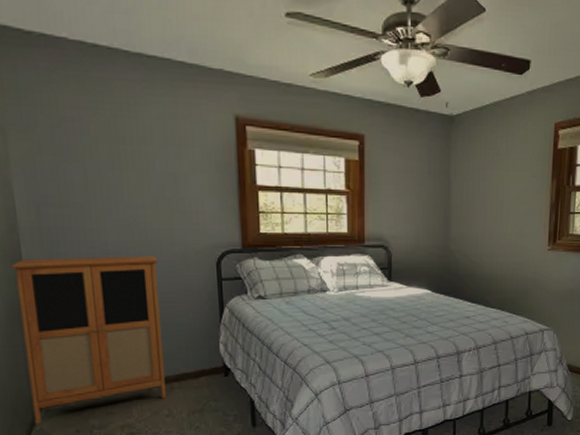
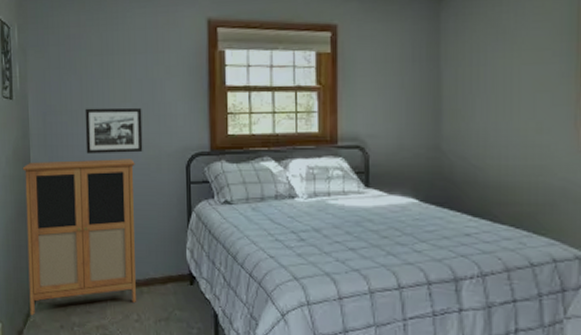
picture frame: none [92,201,167,251] -> present [85,107,143,154]

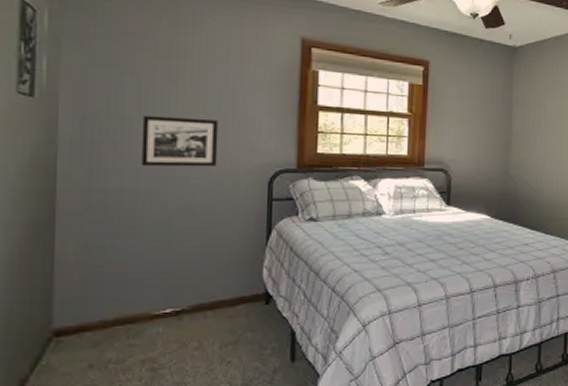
cabinet: present [22,159,136,315] -> none [42,172,206,357]

